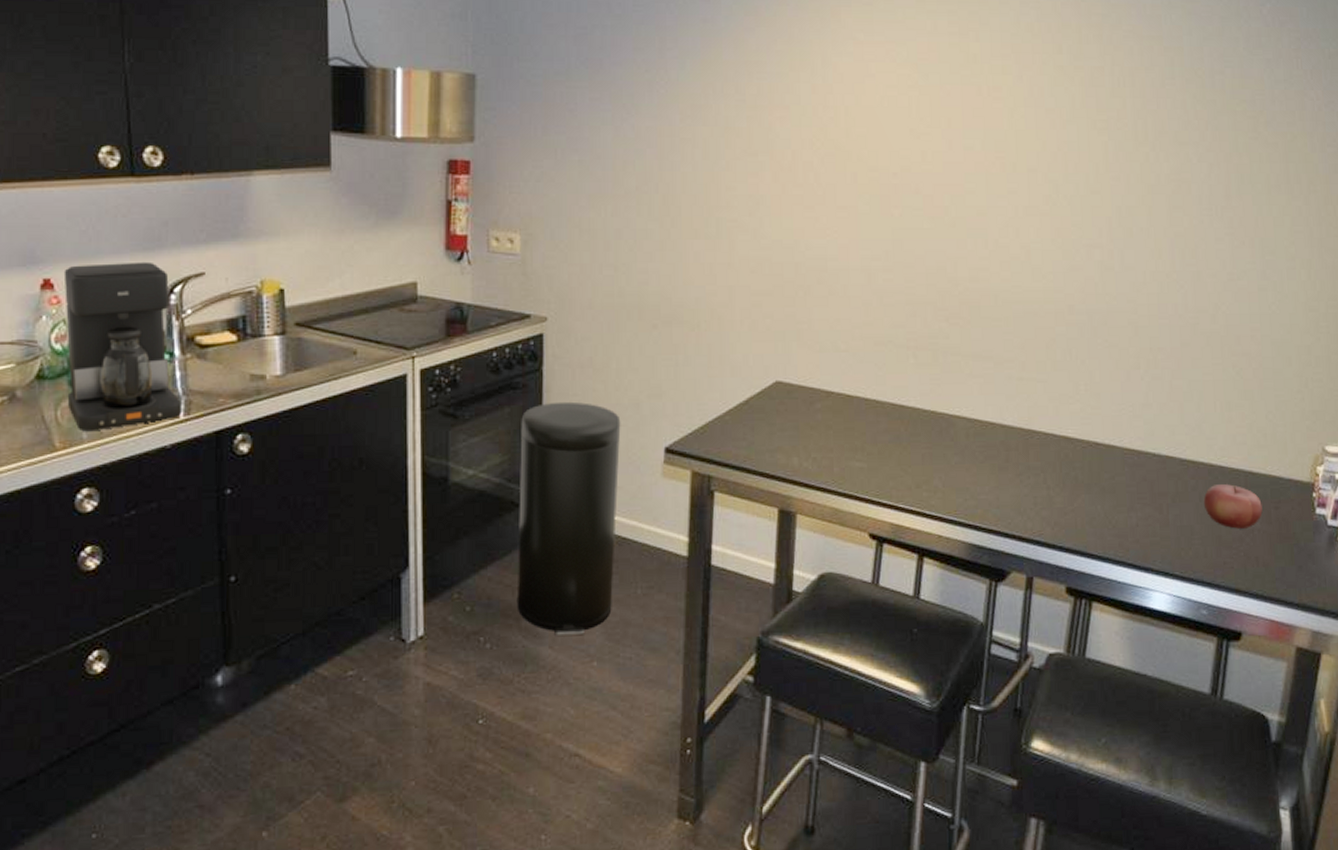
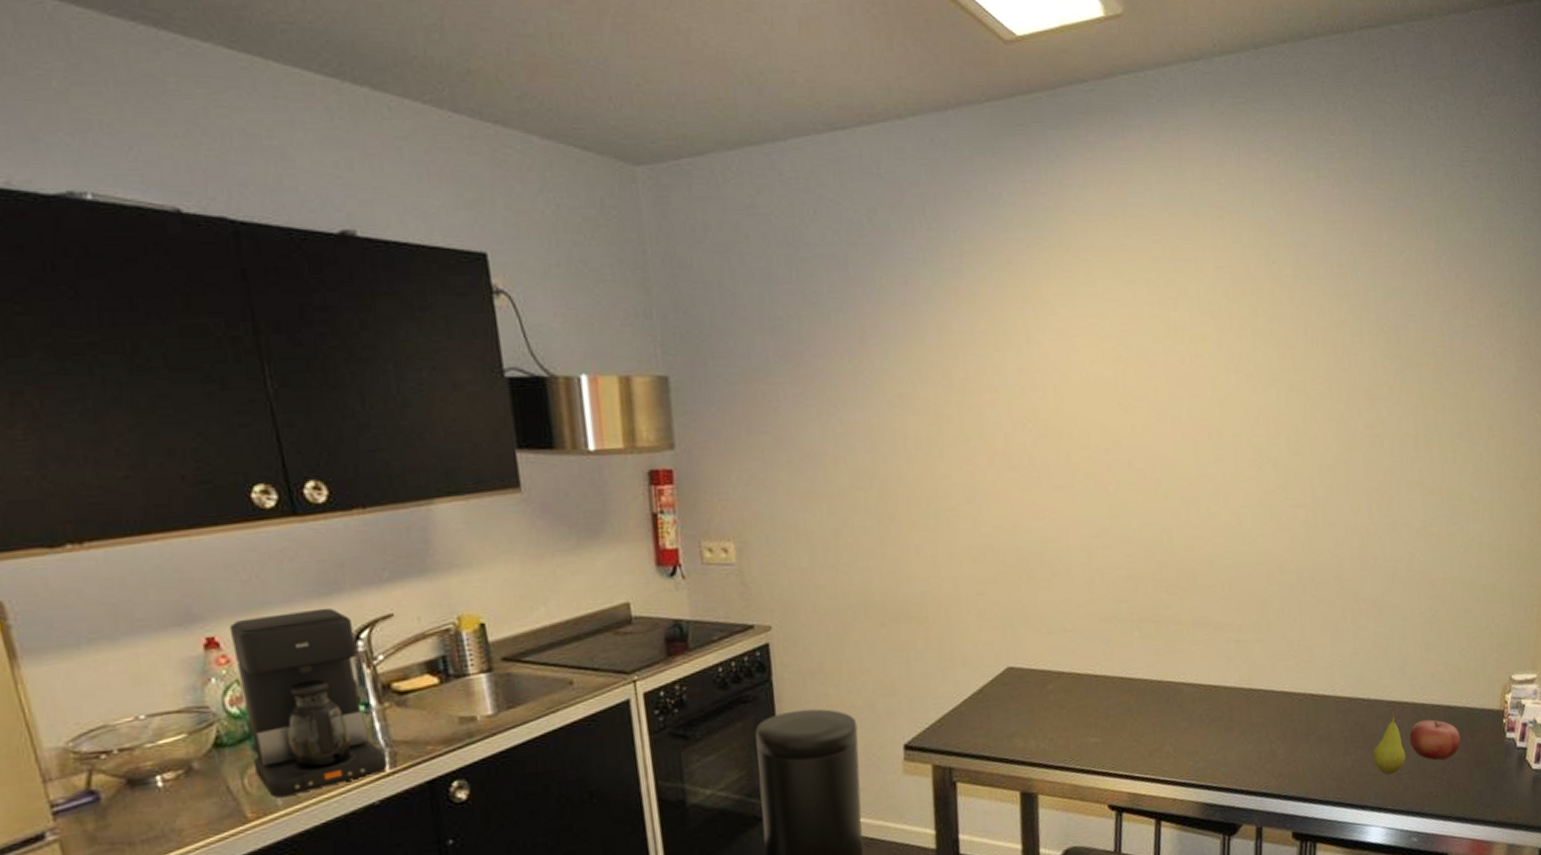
fruit: none [1161,470,1199,538] -> present [1373,711,1406,774]

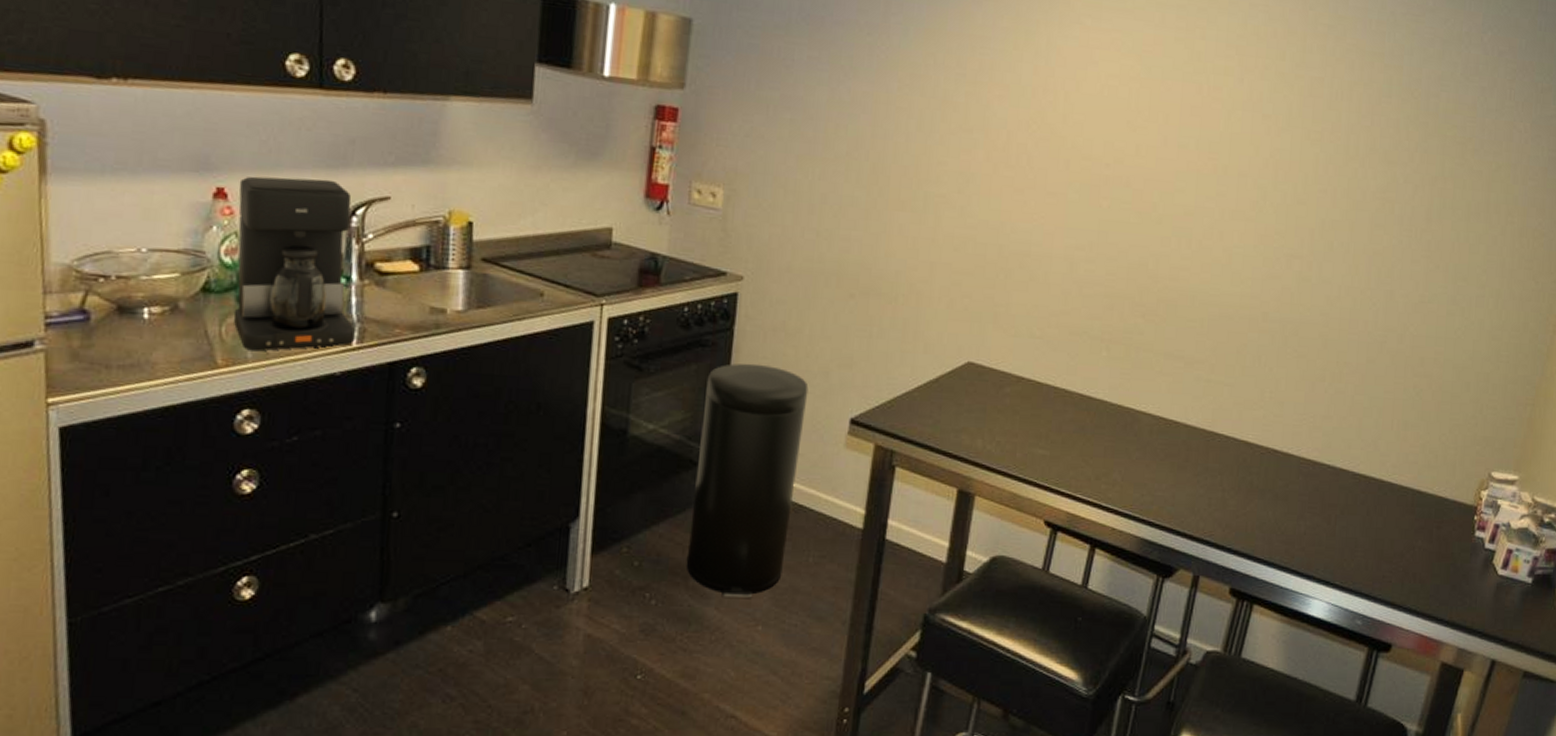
fruit: present [1373,711,1406,774] -> none [1328,484,1364,549]
fruit: present [1409,719,1461,760] -> none [1370,500,1426,545]

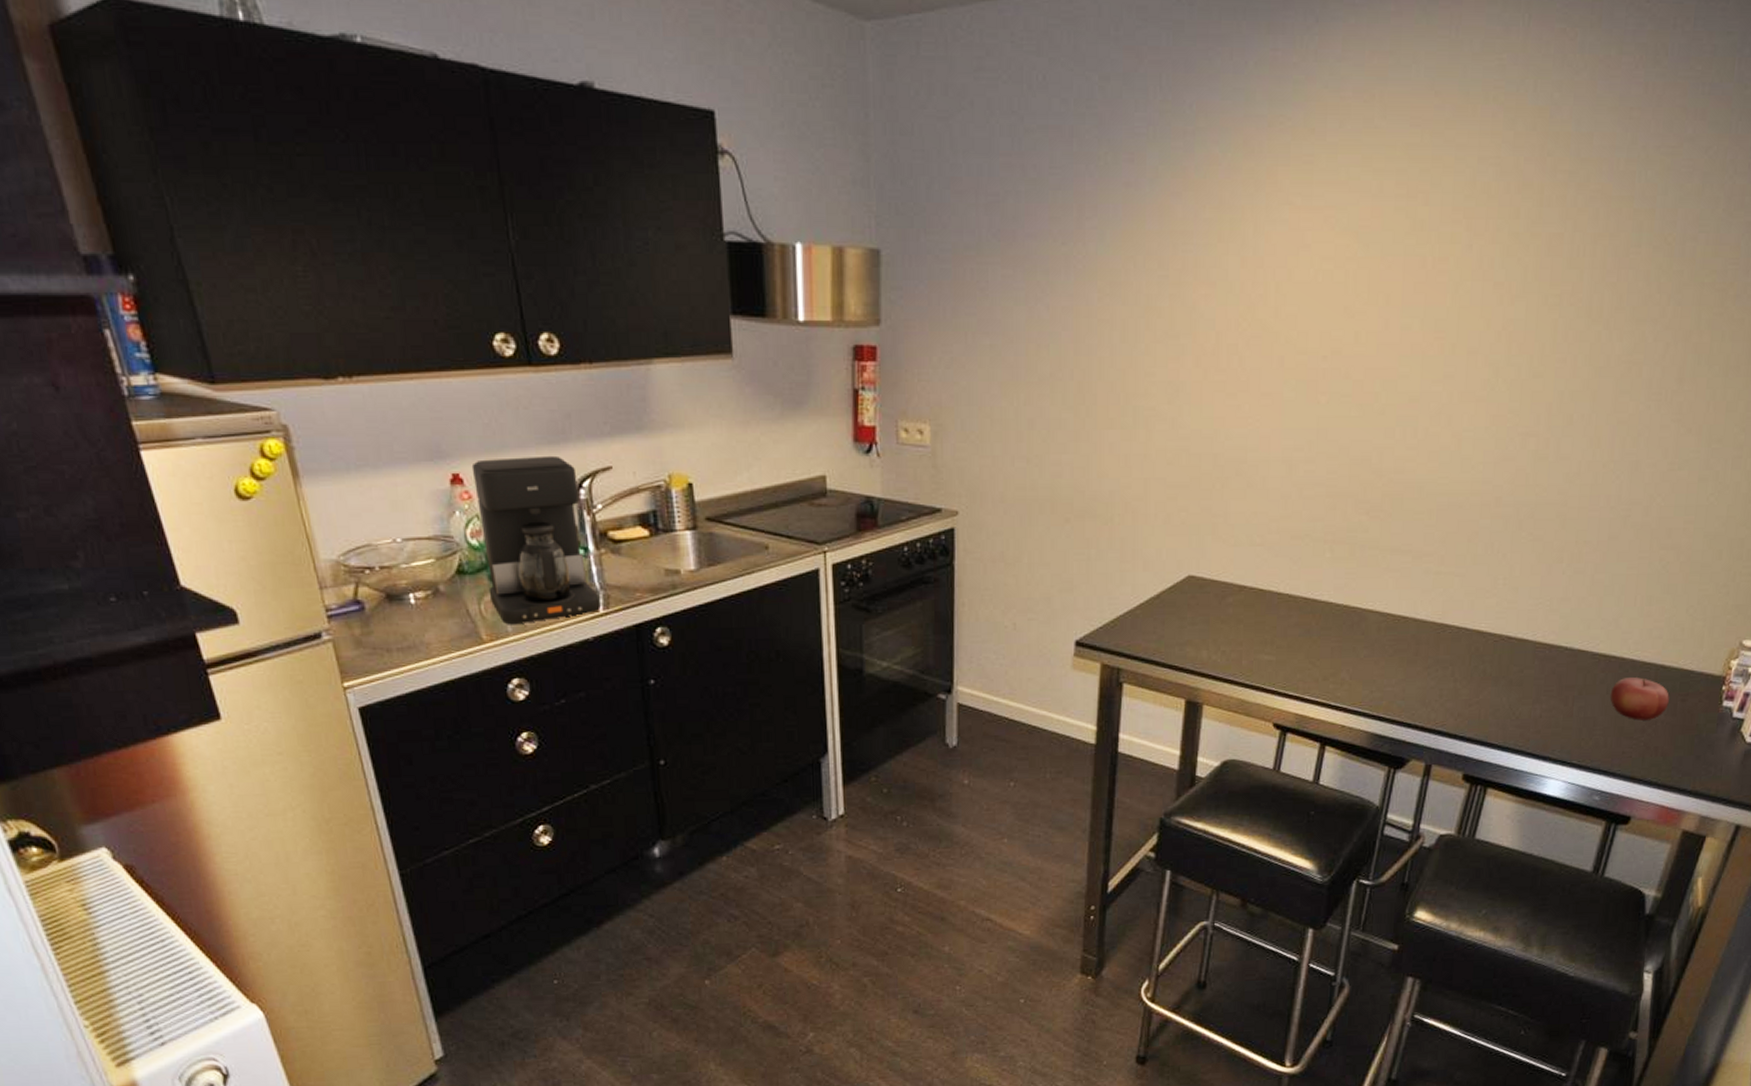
pedal bin: present [686,363,809,599] -> none [931,596,1032,816]
fruit: none [1370,500,1426,545] -> present [1610,677,1669,720]

